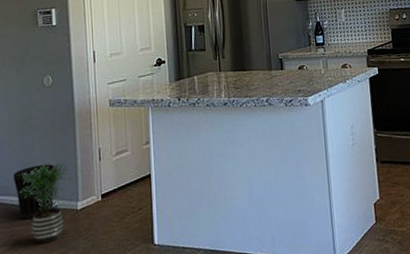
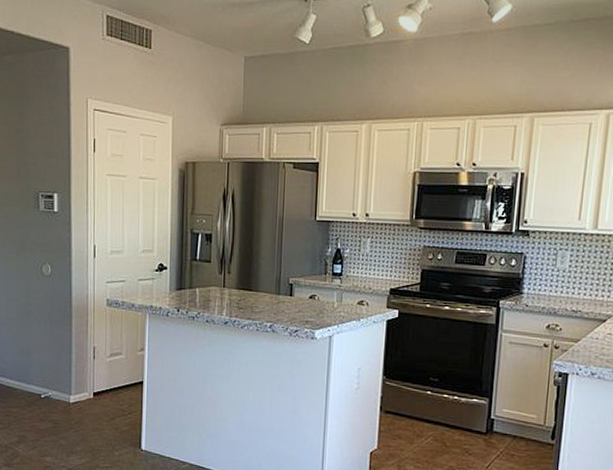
wastebasket: present [13,164,55,220] -> none [10,353,50,404]
potted plant: present [19,161,72,244] -> none [16,352,66,429]

